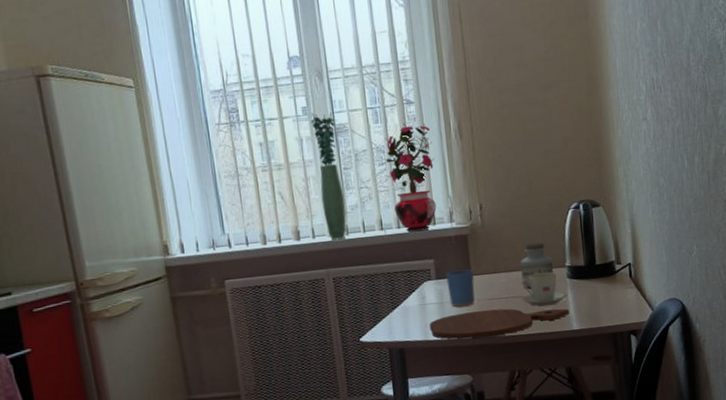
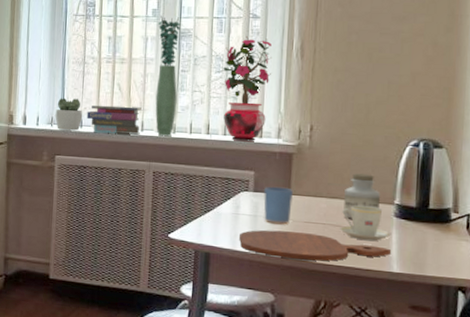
succulent plant: none [215,215,248,252] -> present [55,98,83,131]
books: none [250,213,312,249] -> present [86,105,144,135]

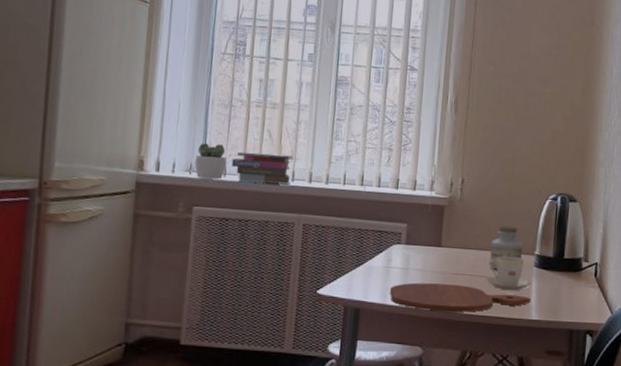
vase: present [155,15,181,137] -> none [307,60,338,188]
potted flower: present [215,35,272,142] -> none [371,87,428,194]
mug: present [264,186,293,224] -> none [415,238,444,276]

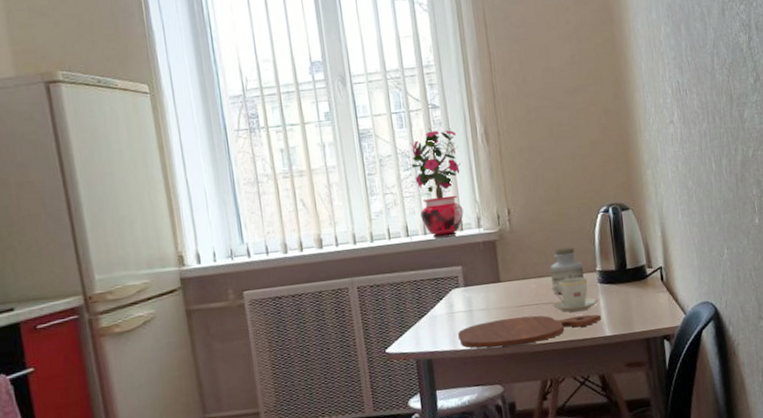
succulent plant: present [194,143,227,180] -> none [233,223,268,262]
books: present [231,152,296,185] -> none [271,220,335,258]
potted flower: none [371,87,428,194] -> present [404,127,464,239]

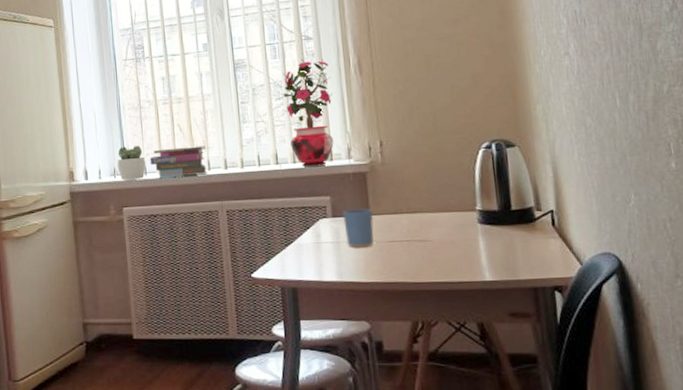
succulent plant: none [233,223,268,262] -> present [117,145,146,180]
books: none [271,220,335,258] -> present [149,145,208,179]
cutting board: present [458,314,602,348] -> none [325,252,482,282]
mug: none [474,275,505,315] -> present [343,208,374,247]
jar: present [550,247,584,294] -> none [424,183,462,232]
teacup: present [551,277,599,312] -> none [425,215,478,252]

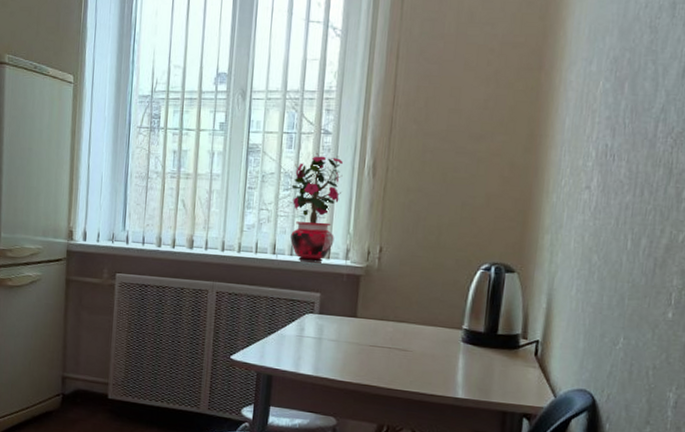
succulent plant: present [117,145,146,180] -> none [116,214,145,248]
books: present [149,145,208,179] -> none [149,222,209,253]
mug: present [343,208,374,247] -> none [328,308,359,347]

